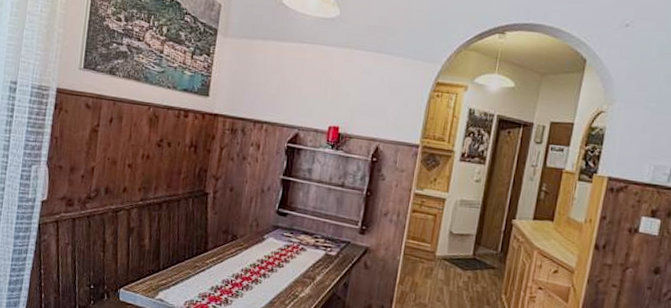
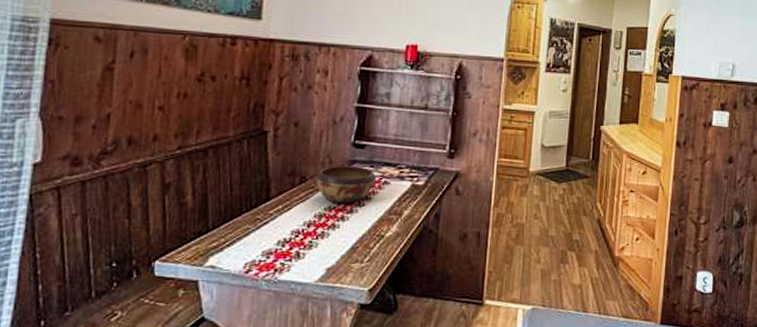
decorative bowl: none [244,228,294,263] -> present [315,166,376,204]

